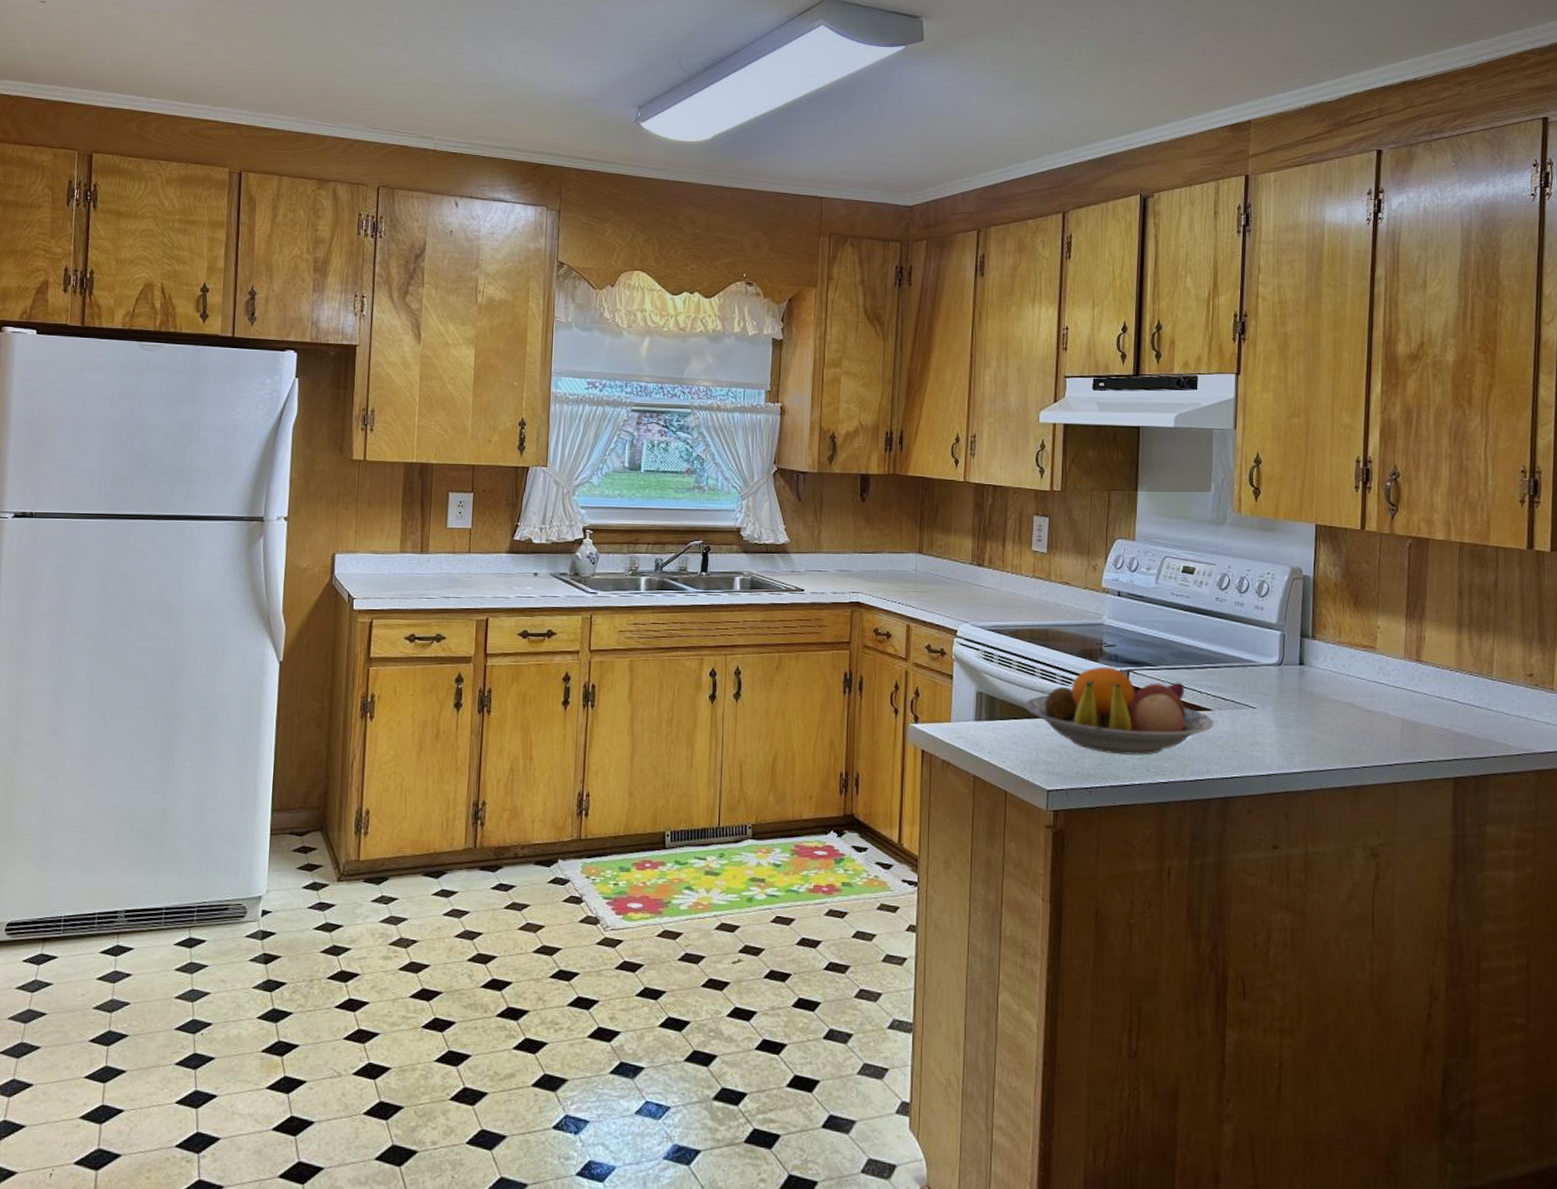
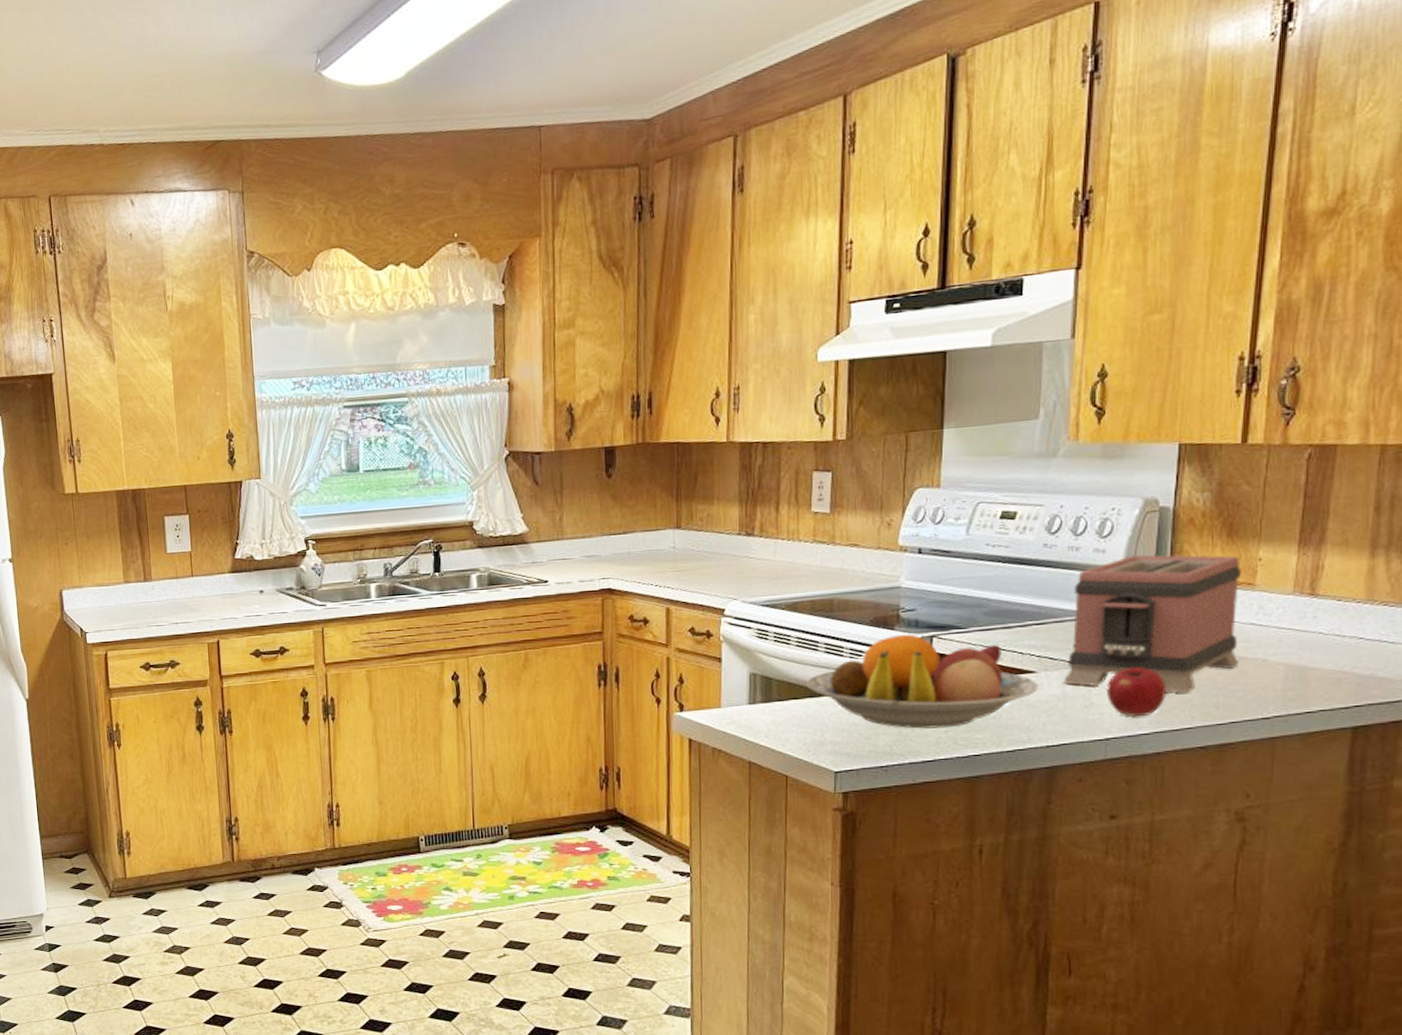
toaster: none [1234,614,1367,738] -> present [1063,554,1241,693]
apple: none [1268,712,1313,756] -> present [1107,667,1166,716]

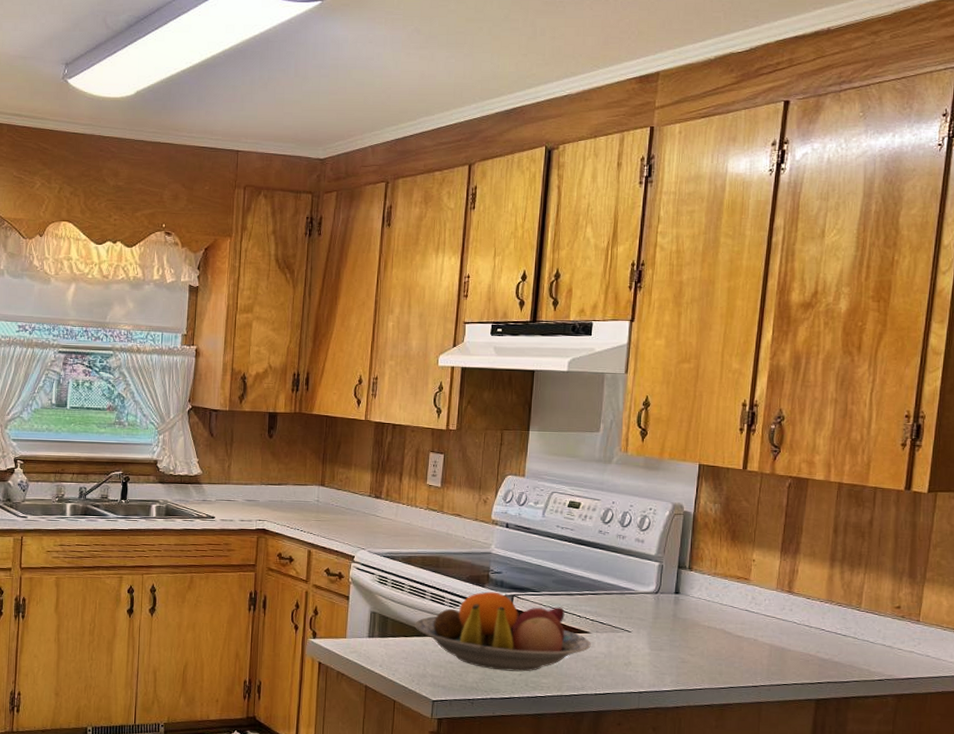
toaster: present [1063,554,1241,693] -> none [609,547,740,661]
apple: present [1107,667,1166,716] -> none [641,636,684,676]

